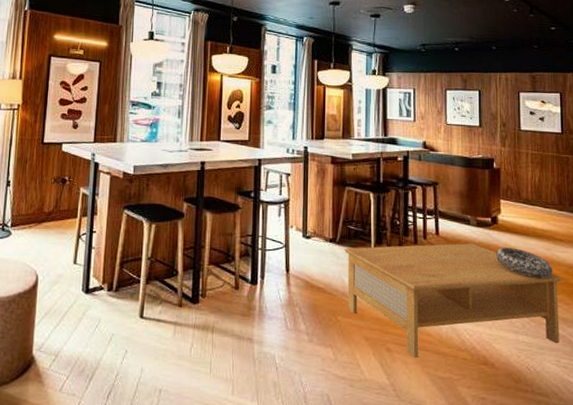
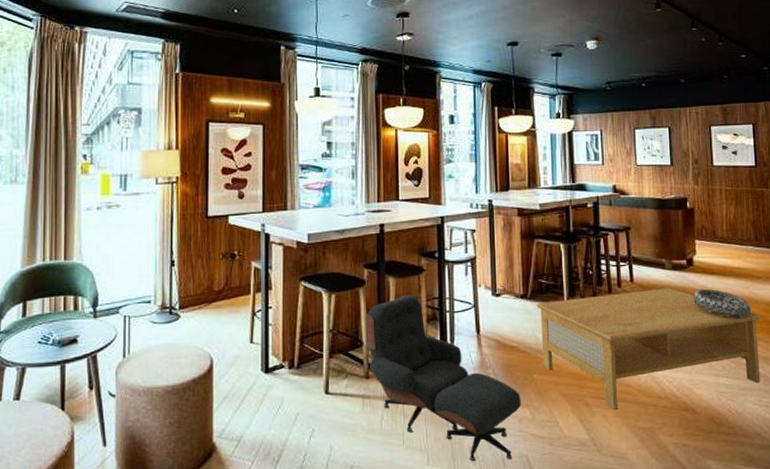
lounge chair: none [182,230,325,398] -> present [366,295,521,462]

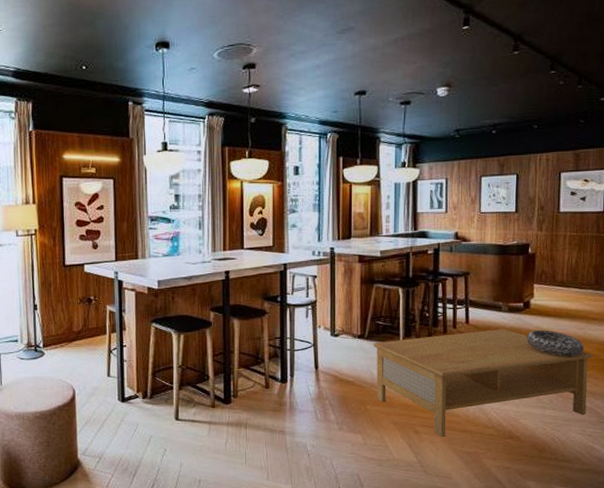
lounge chair: present [366,295,521,462] -> none [213,335,354,479]

